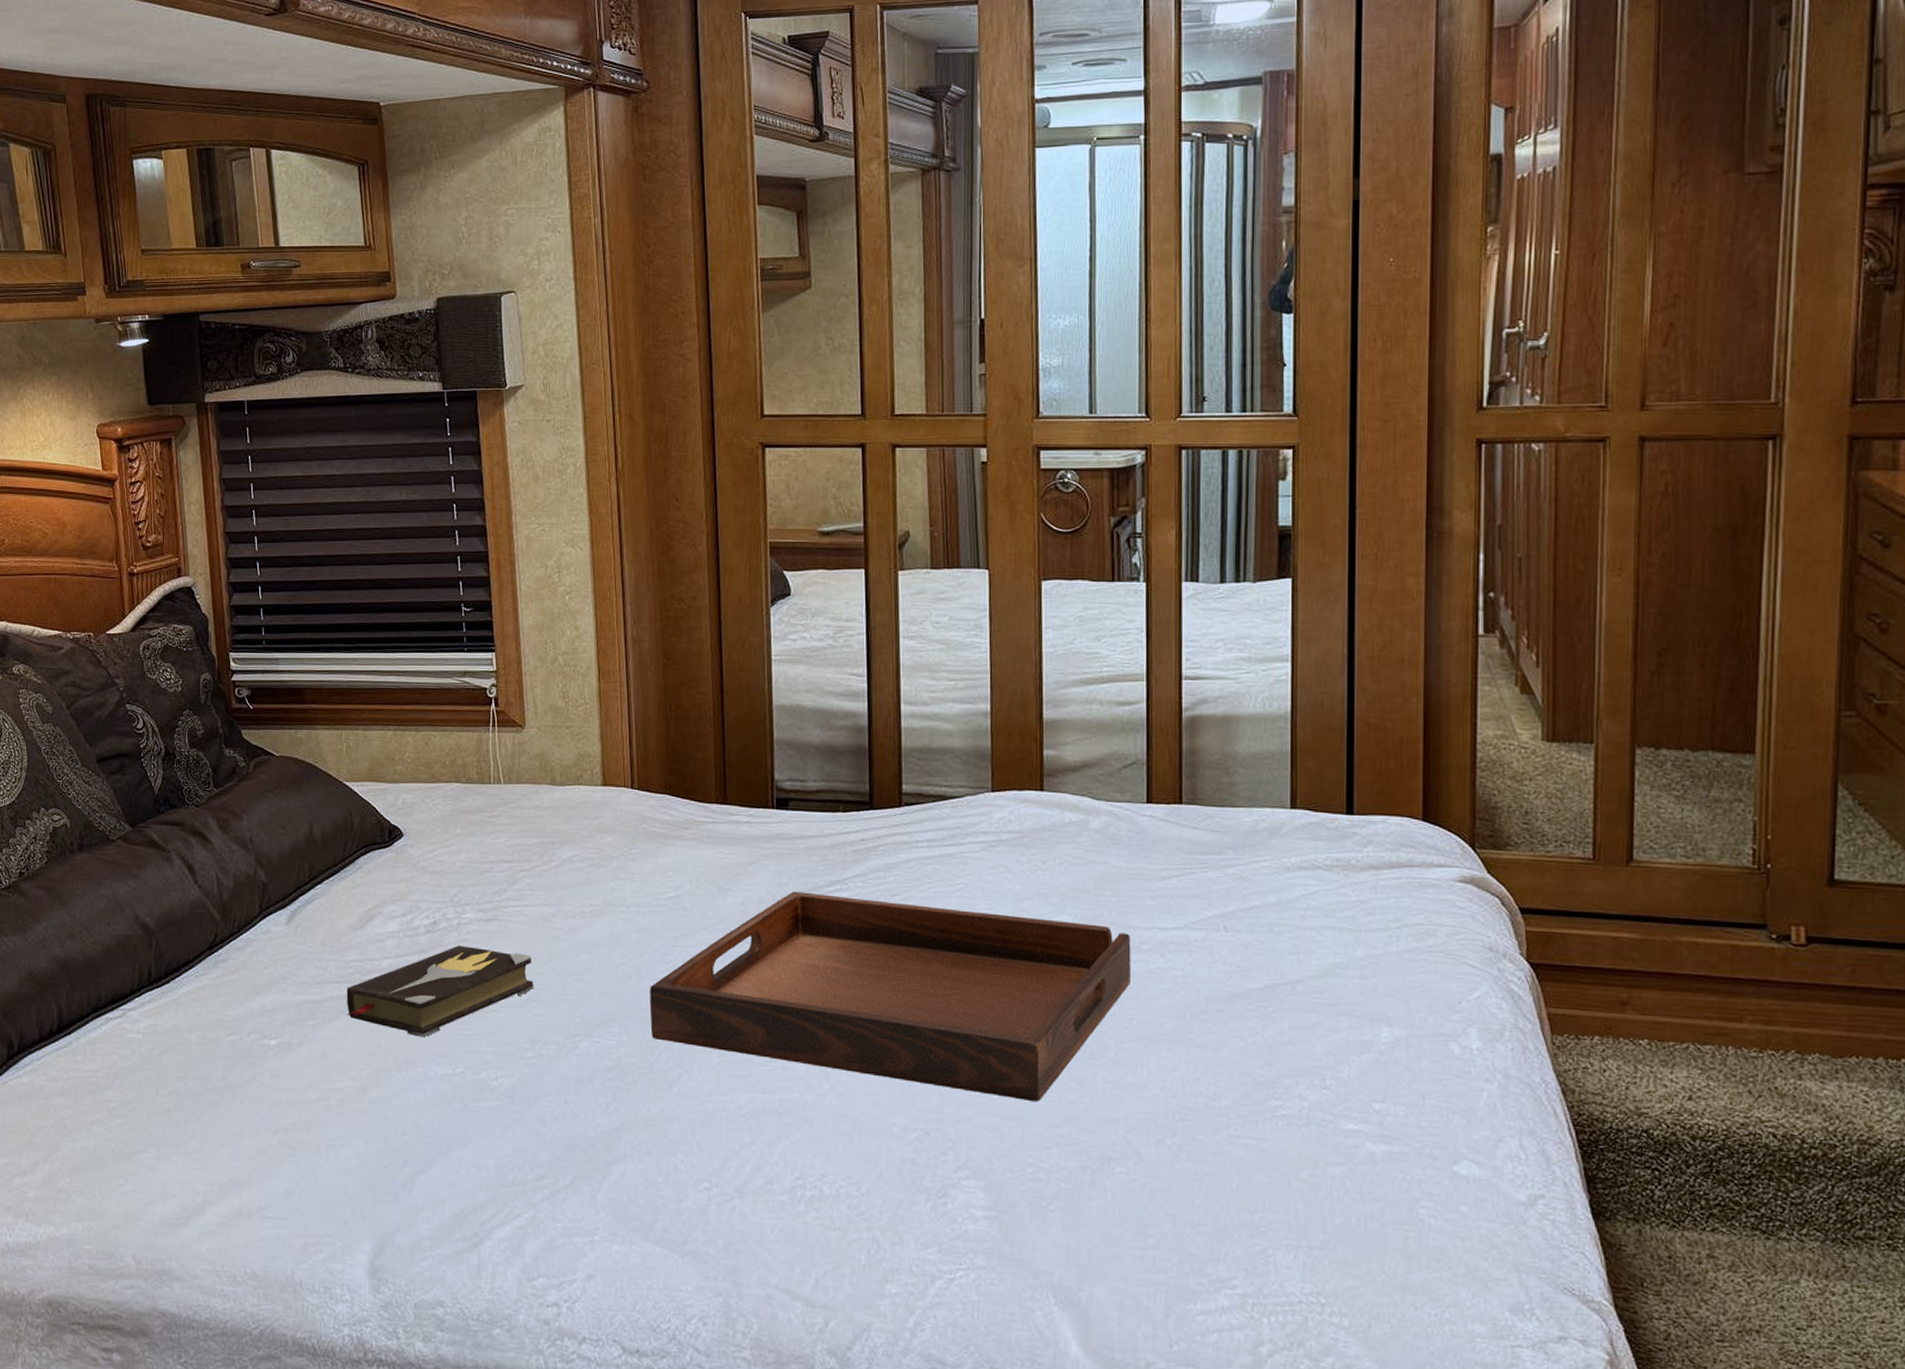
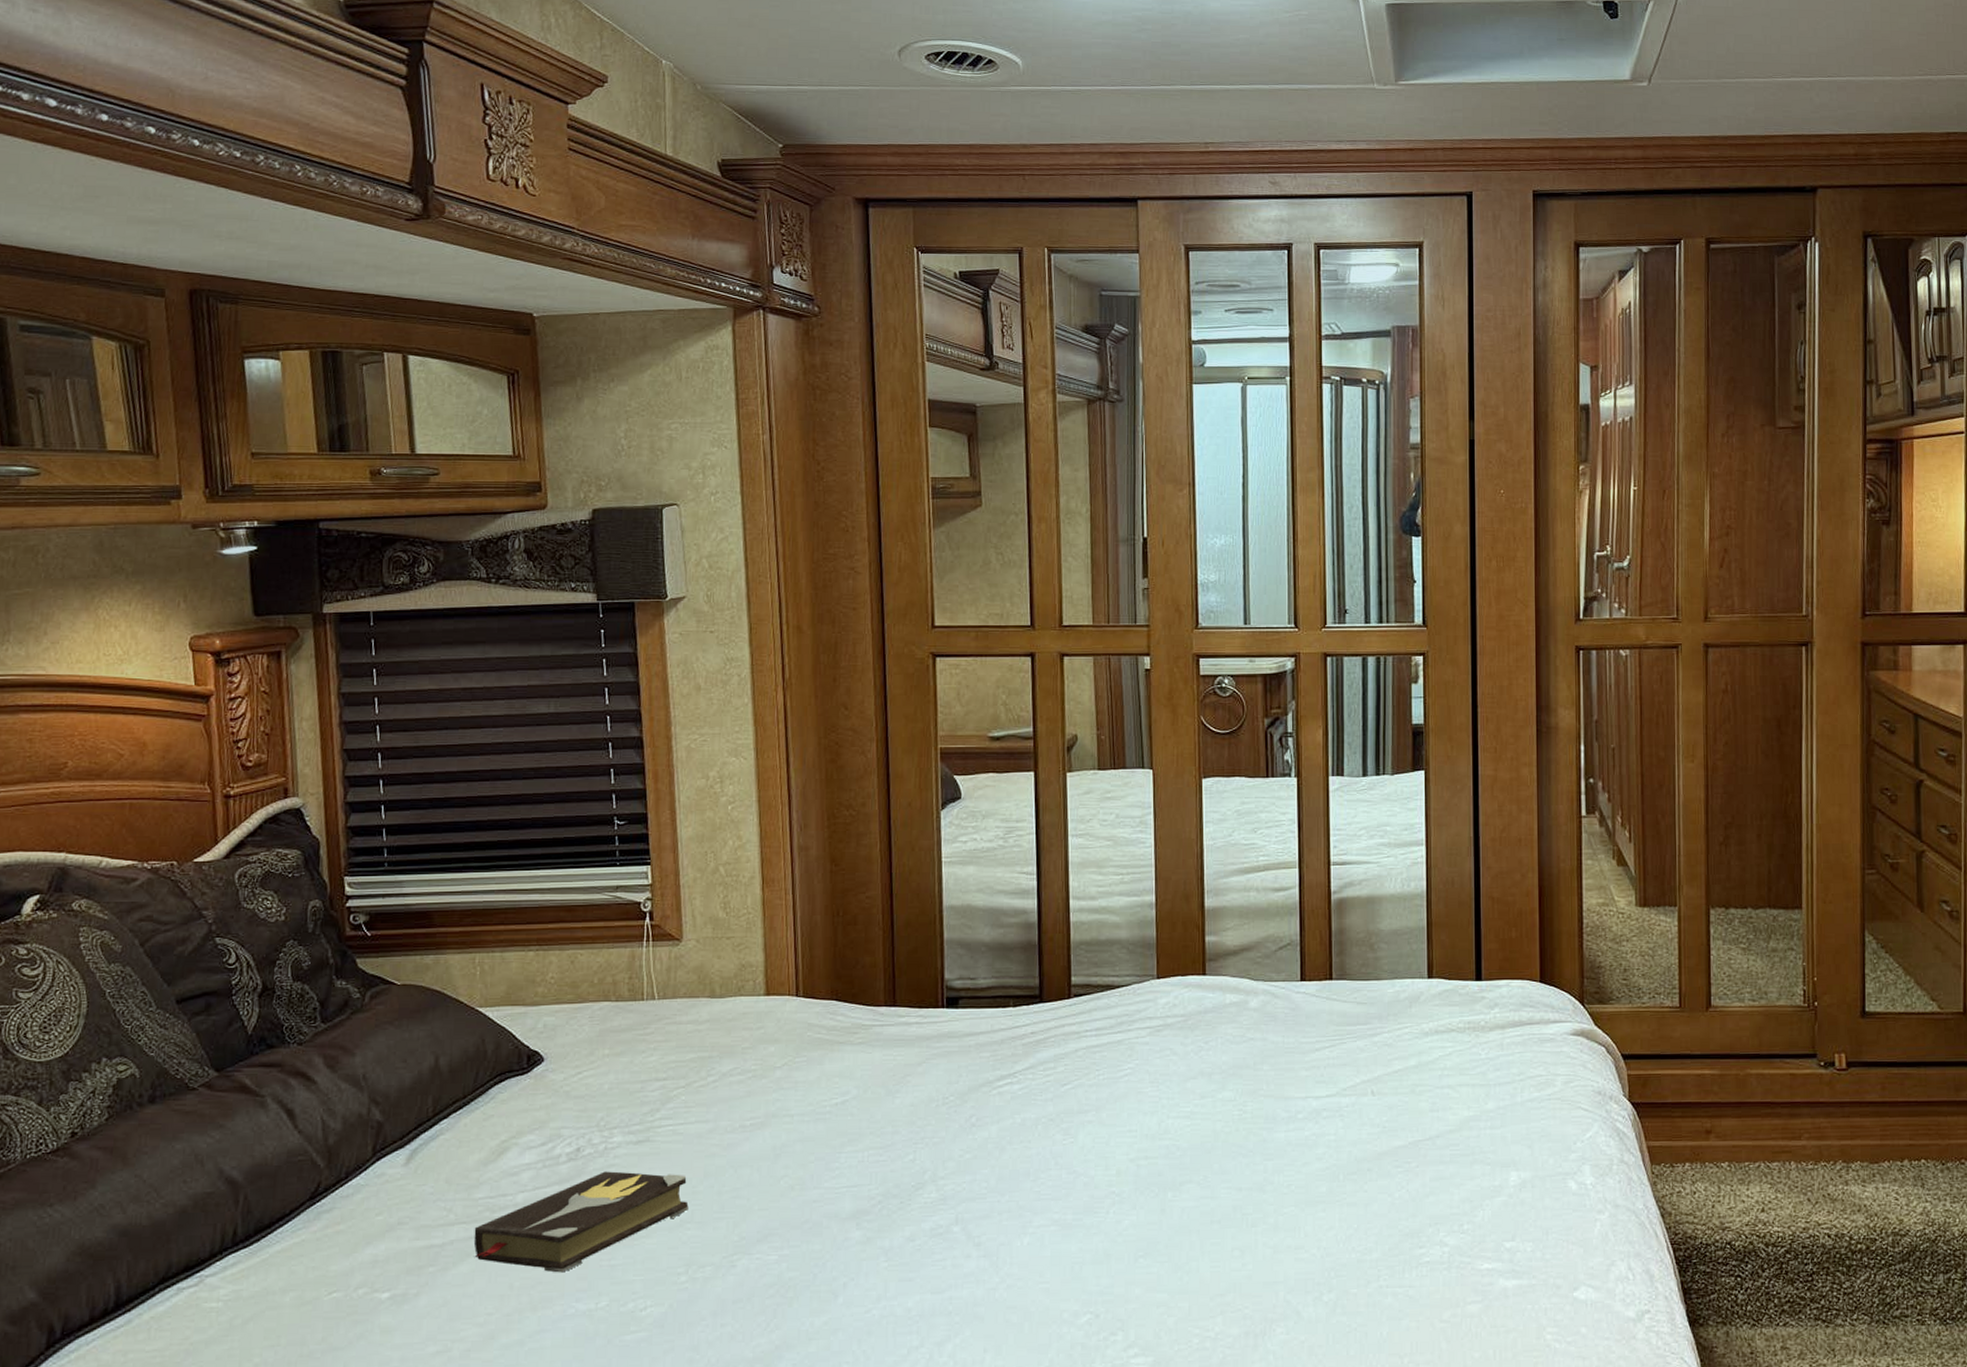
serving tray: present [650,891,1131,1101] -> none [814,1088,1288,1273]

